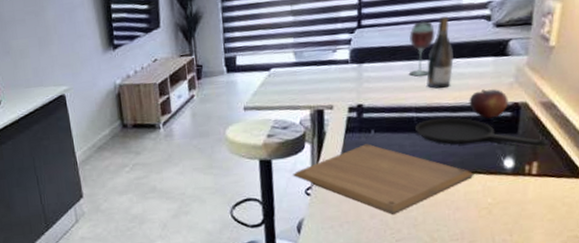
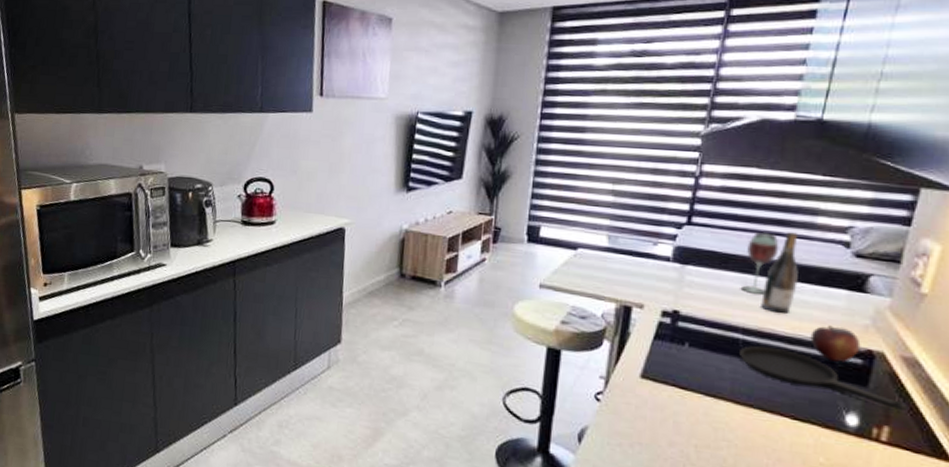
chopping board: present [293,144,474,214] -> none [583,357,806,448]

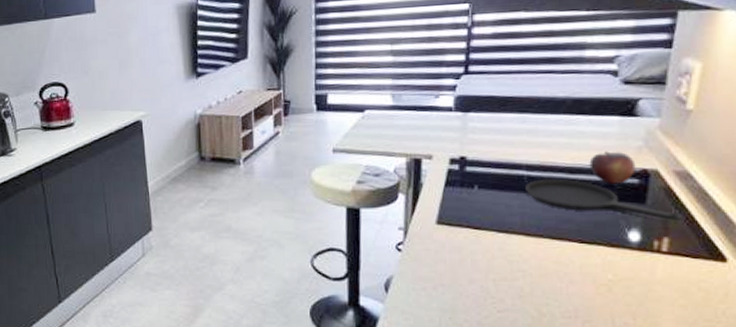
wineglass: present [742,231,779,294] -> none [521,71,553,131]
wine bottle: present [761,232,799,314] -> none [540,68,573,146]

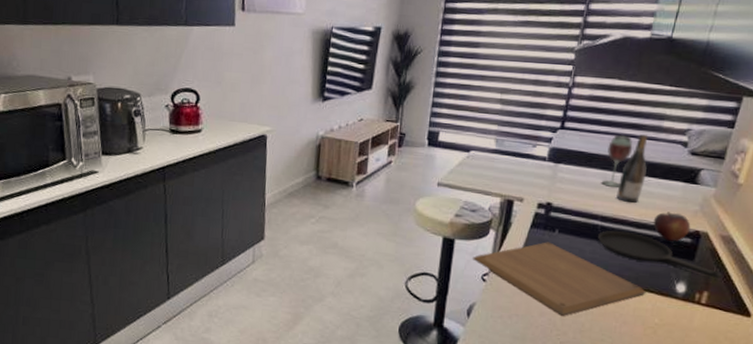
chopping board: none [383,200,593,281] -> present [473,242,646,316]
wineglass: none [521,71,553,131] -> present [602,134,633,187]
wine bottle: none [540,68,573,146] -> present [616,134,648,203]

